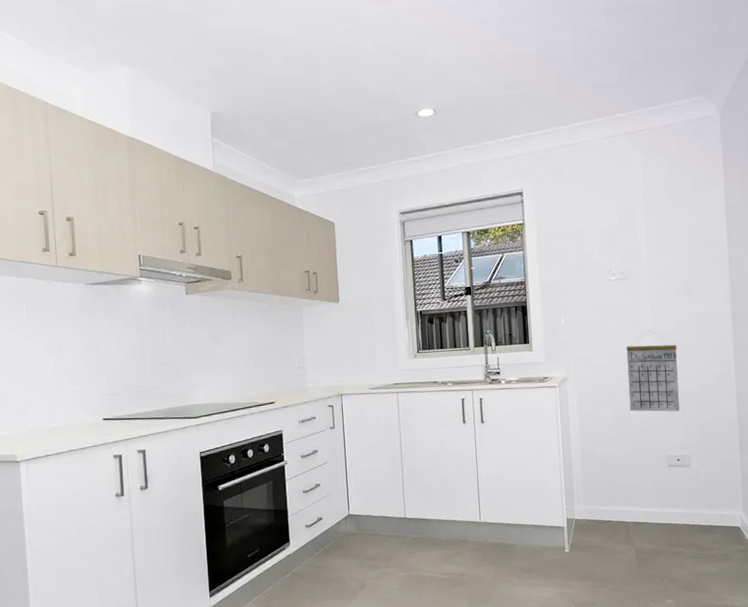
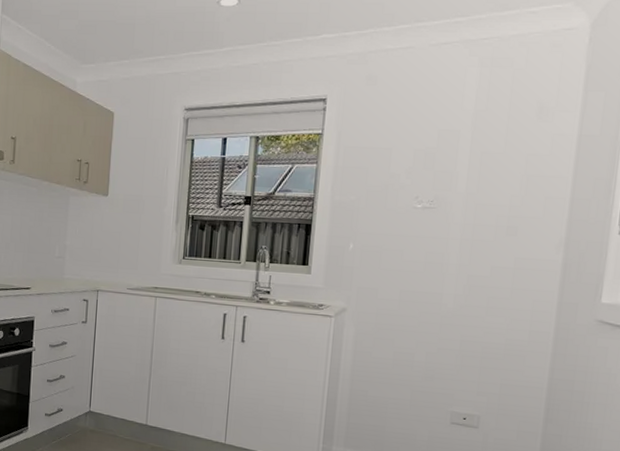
calendar: present [626,330,680,412] -> none [415,270,485,366]

